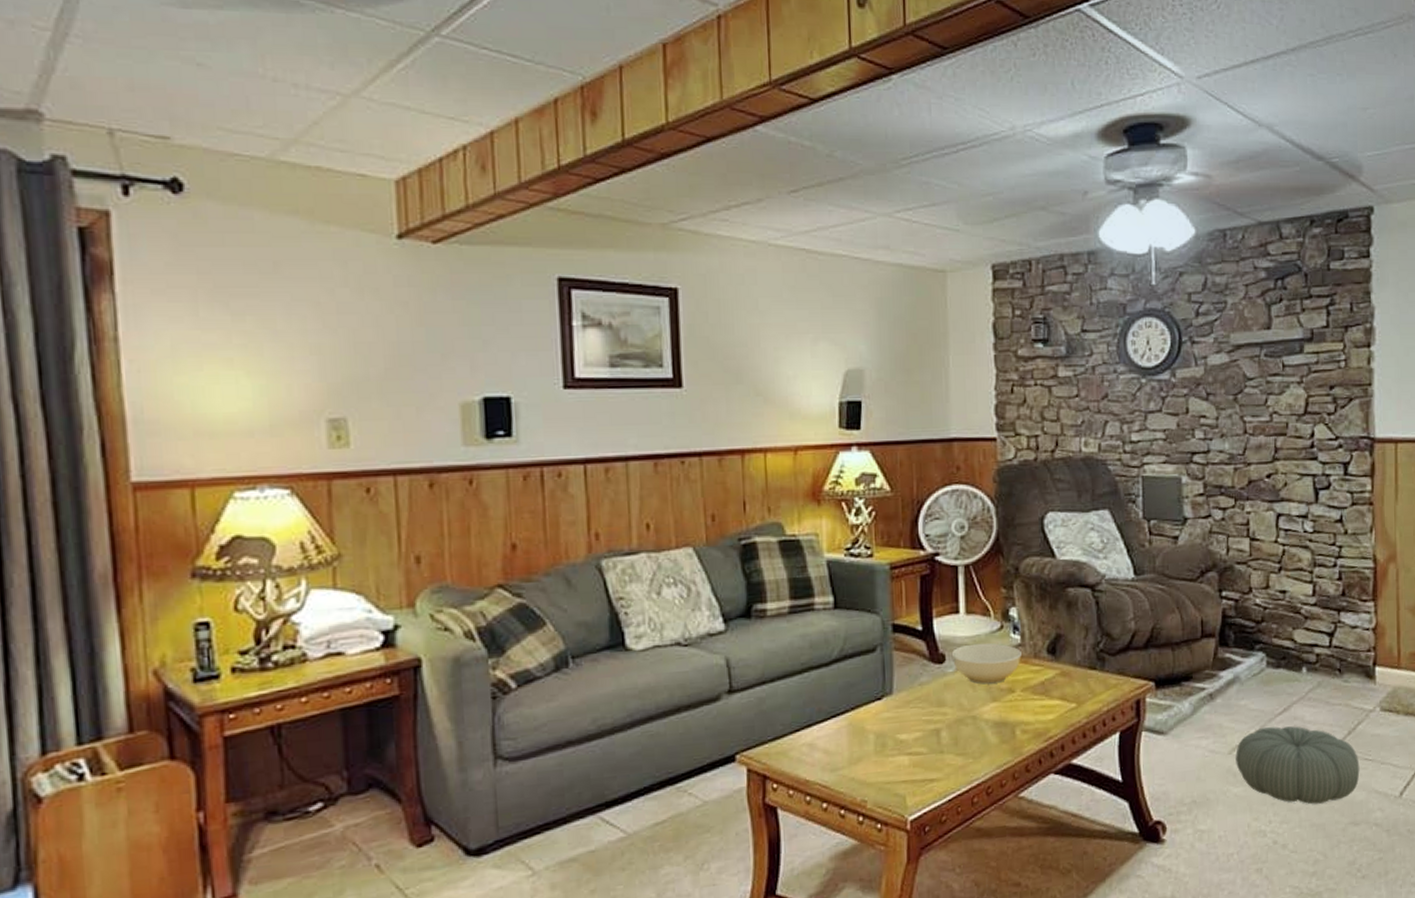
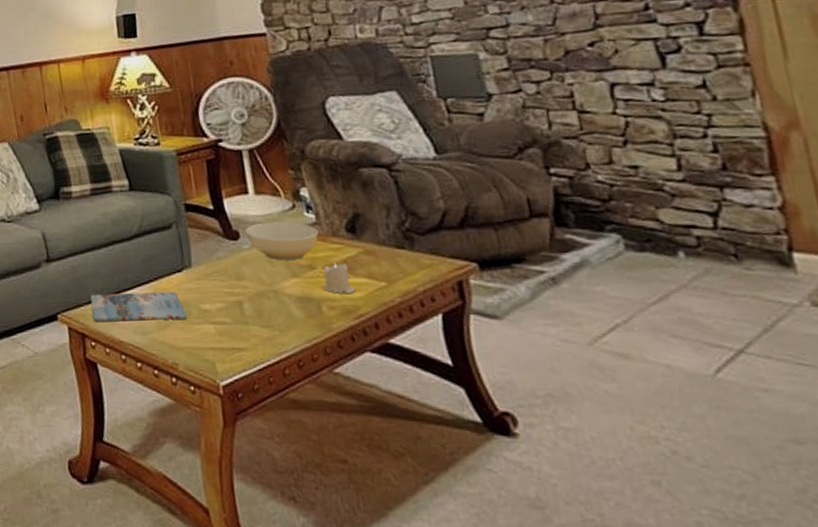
magazine: none [777,721,881,760] -> present [90,291,187,321]
candle: none [1018,685,1048,718] -> present [322,262,356,295]
pouf: present [1235,726,1360,804] -> none [598,318,793,412]

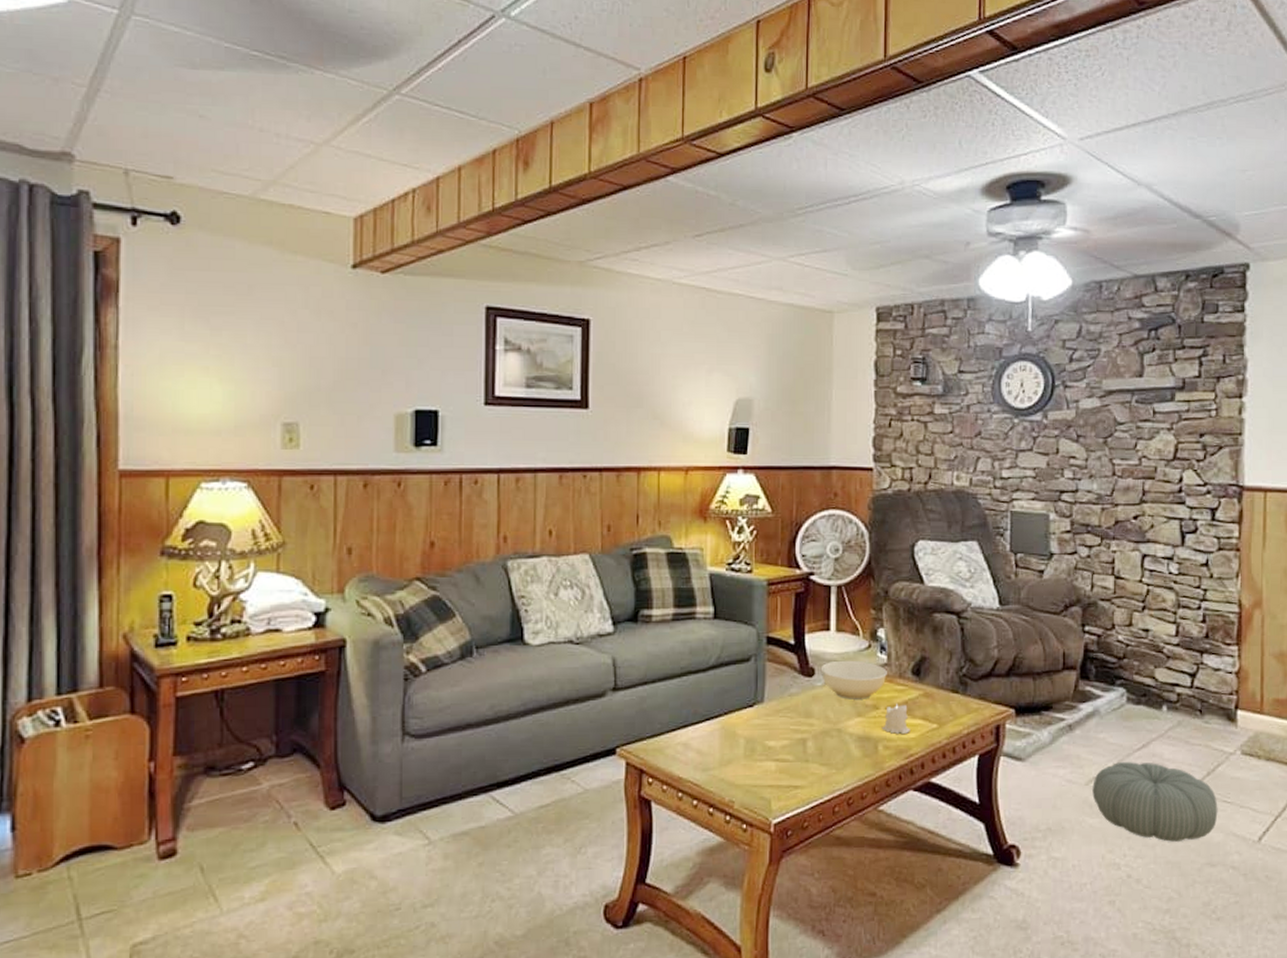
magazine: present [90,291,187,321] -> none [655,727,750,757]
pouf: none [598,318,793,412] -> present [1092,762,1218,842]

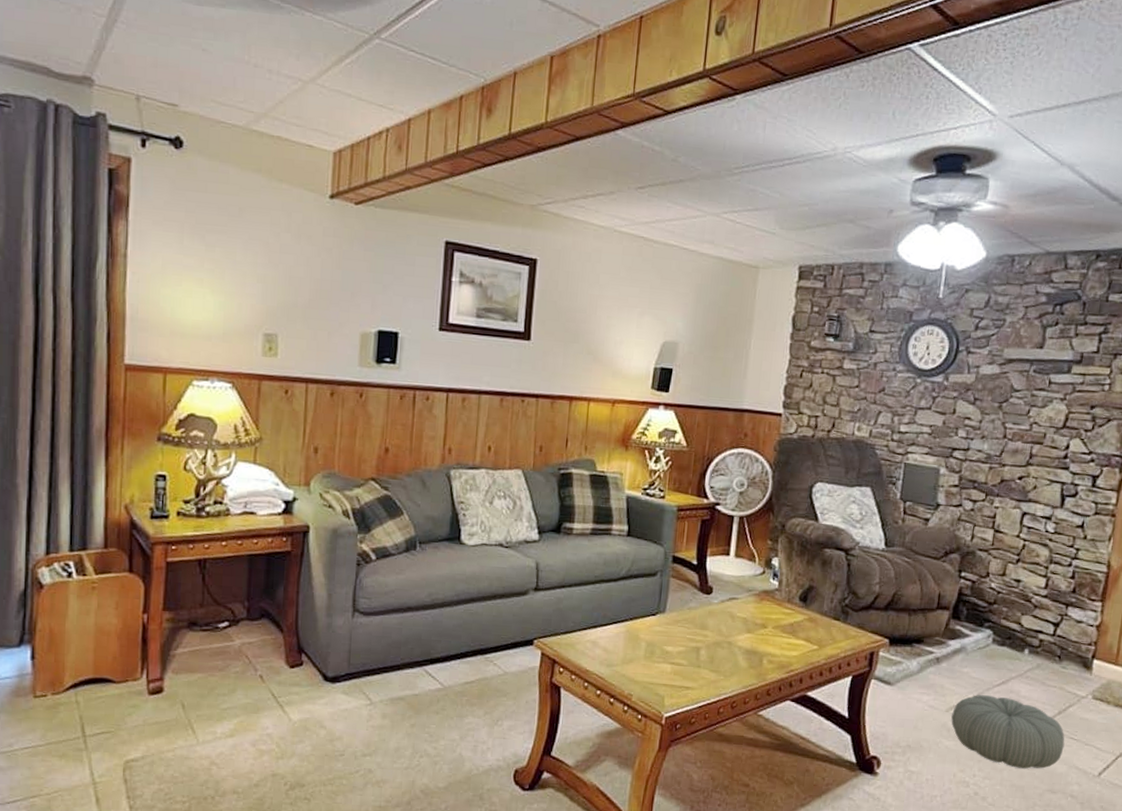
bowl: present [820,660,887,700] -> none [718,582,777,618]
candle: present [881,704,910,735] -> none [767,625,793,652]

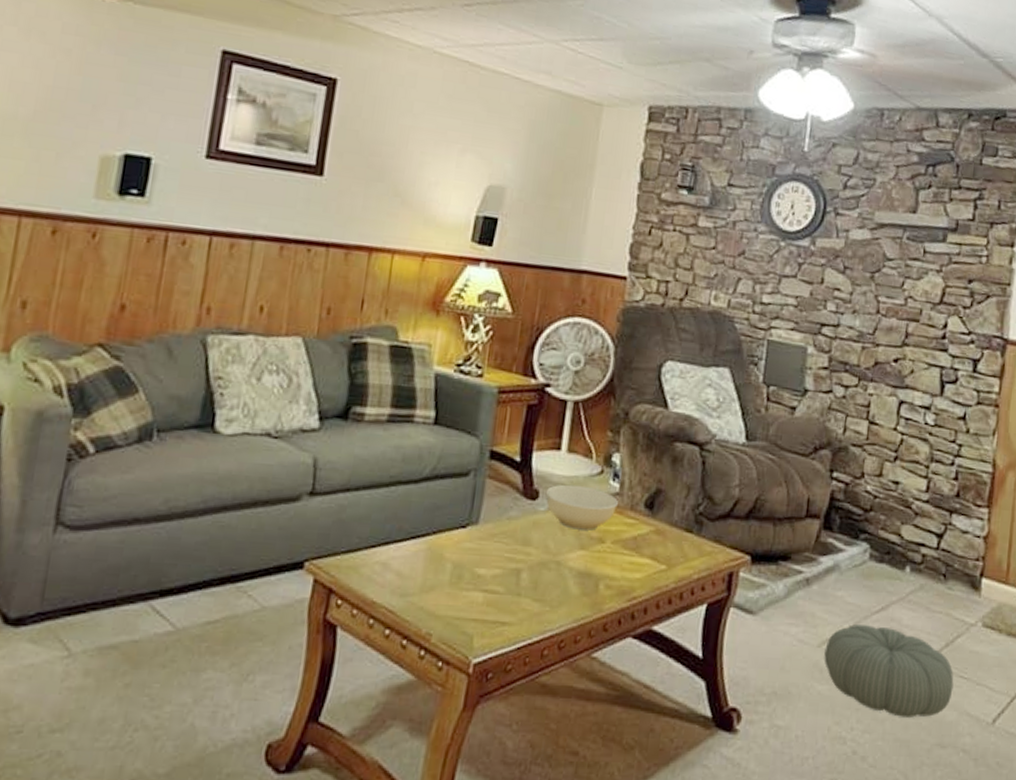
bowl: none [718,582,777,618] -> present [545,484,618,531]

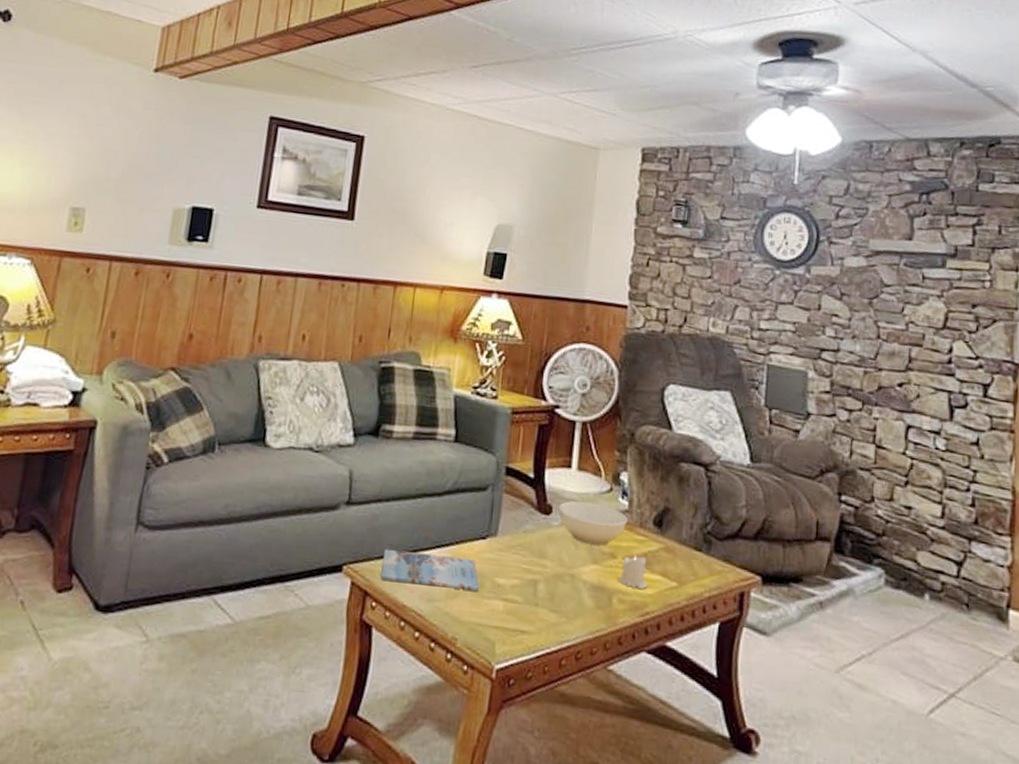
magazine: none [348,541,457,583] -> present [381,548,479,591]
candle: none [605,539,637,574] -> present [617,555,648,590]
pouf: present [824,624,954,718] -> none [843,651,986,753]

